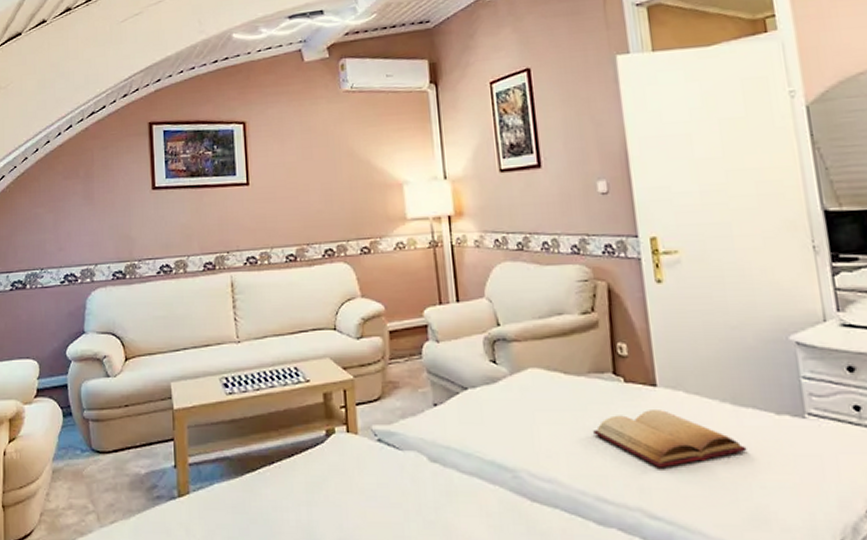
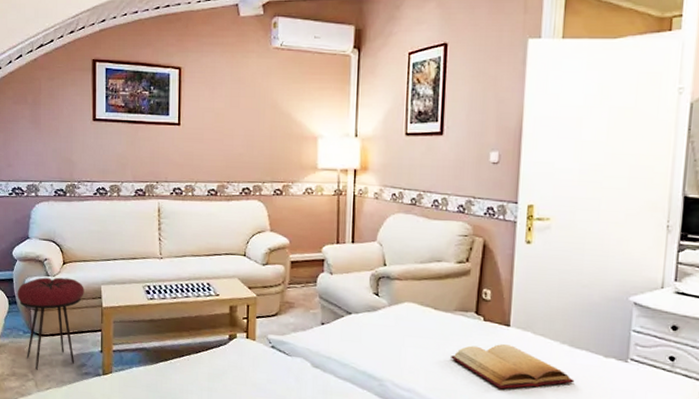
stool: none [72,377,151,499] -> present [17,277,84,370]

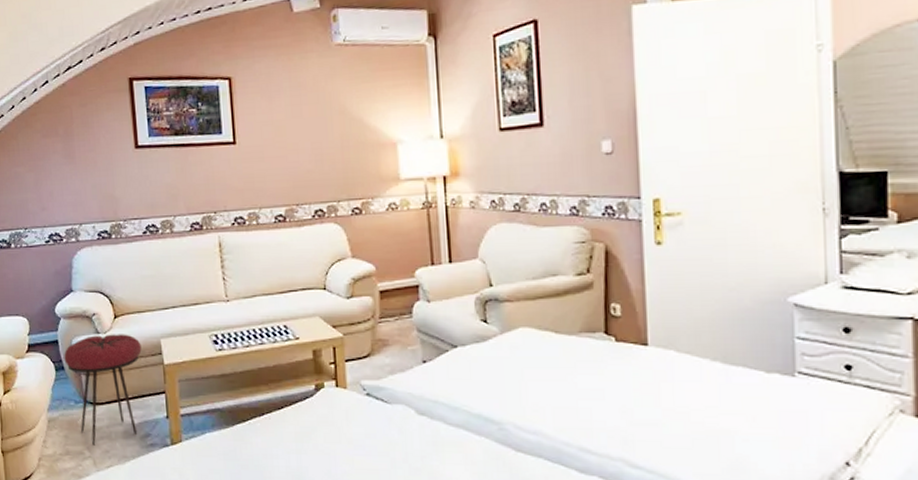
bible: present [451,344,575,389] -> none [581,368,733,422]

